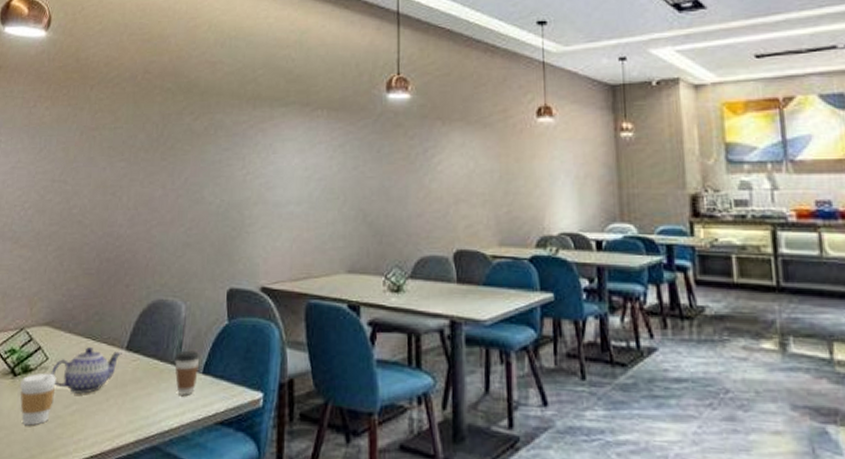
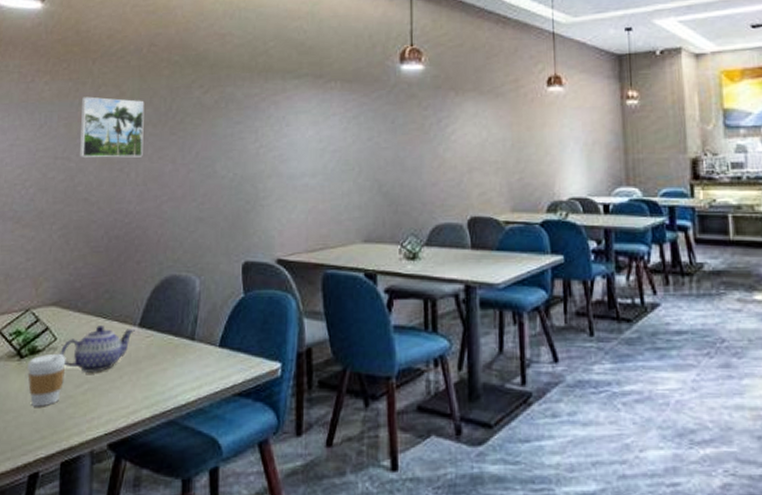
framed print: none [76,122,138,182] -> present [80,96,145,158]
coffee cup: present [175,350,200,396] -> none [190,324,216,369]

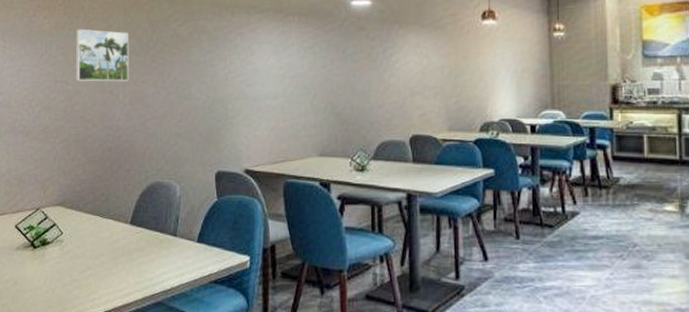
coffee cup: present [26,353,66,407] -> none [39,245,71,288]
teapot: present [60,326,135,374] -> none [66,223,127,262]

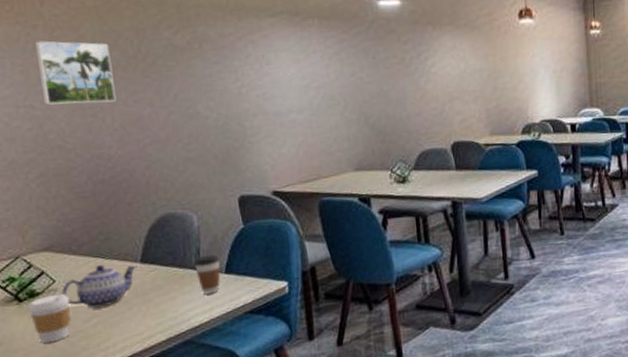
coffee cup: none [39,245,71,288] -> present [28,293,71,344]
teapot: none [66,223,127,262] -> present [61,265,137,309]
coffee cup: none [173,223,194,260] -> present [194,254,221,295]

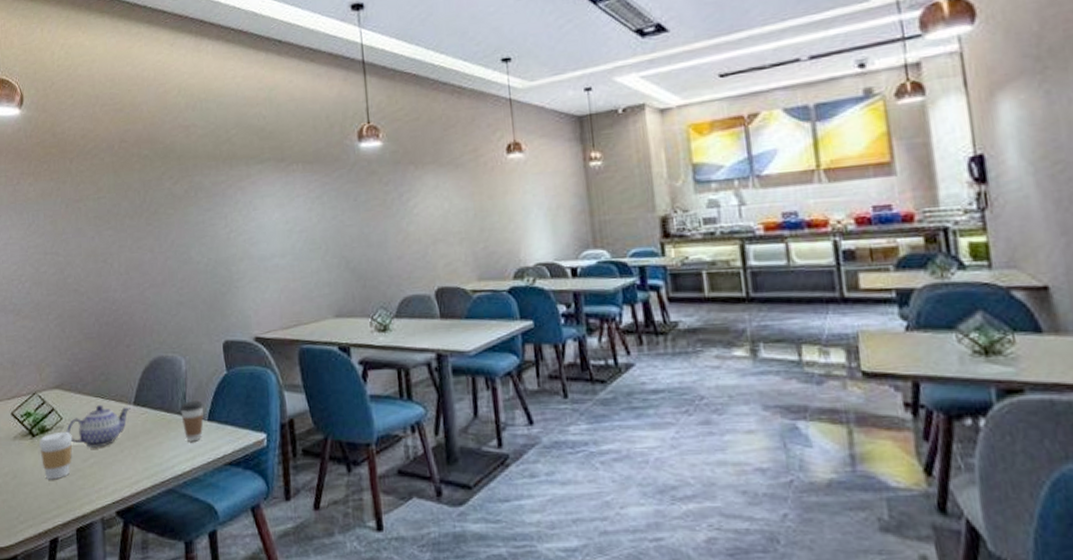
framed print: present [35,41,117,105] -> none [64,194,123,252]

